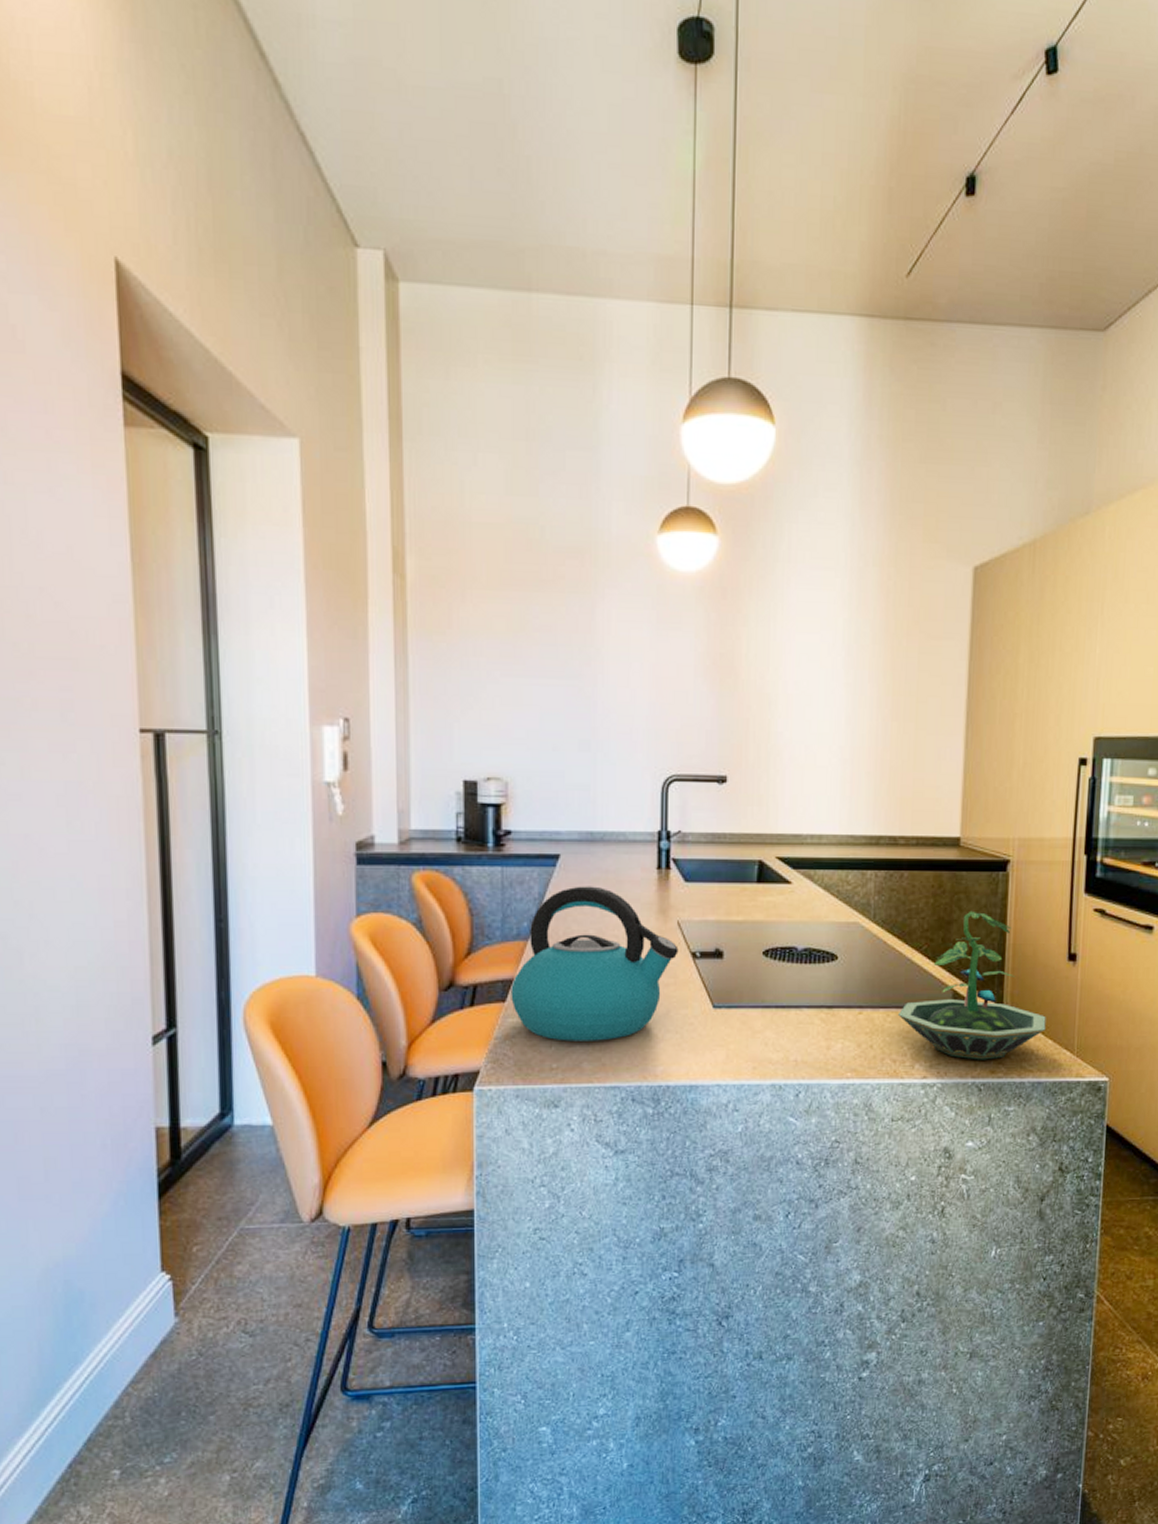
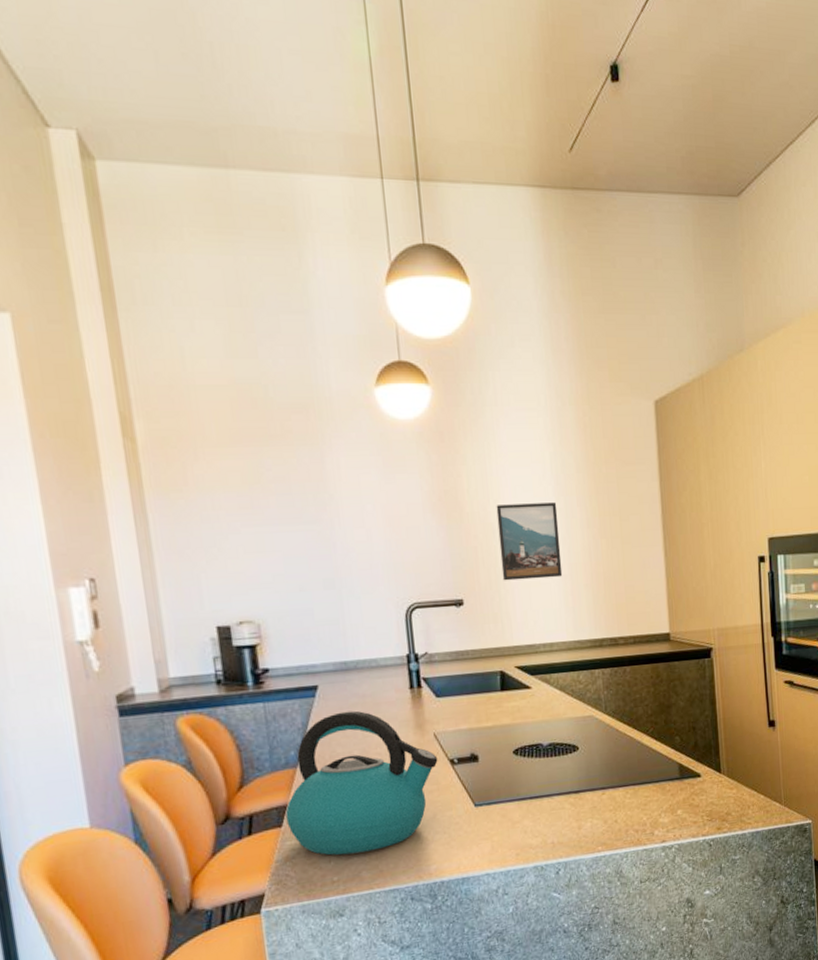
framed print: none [773,674,845,761] -> present [496,502,563,581]
terrarium: present [897,910,1046,1060] -> none [635,694,757,821]

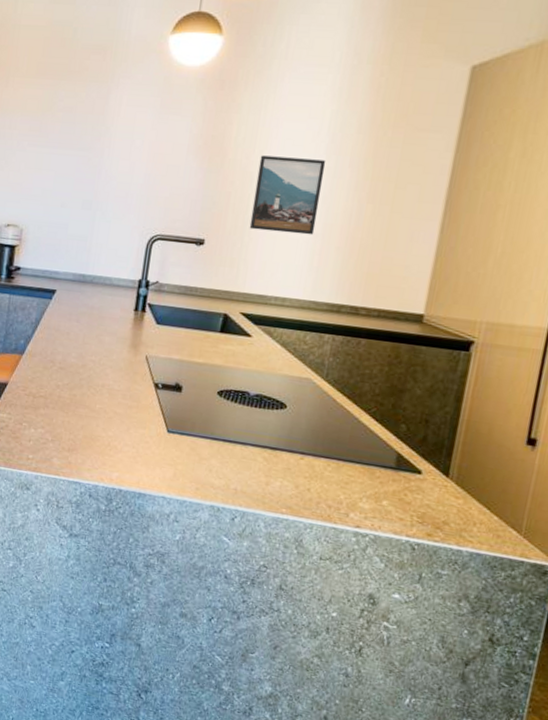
kettle: present [285,710,438,856] -> none [4,317,144,444]

